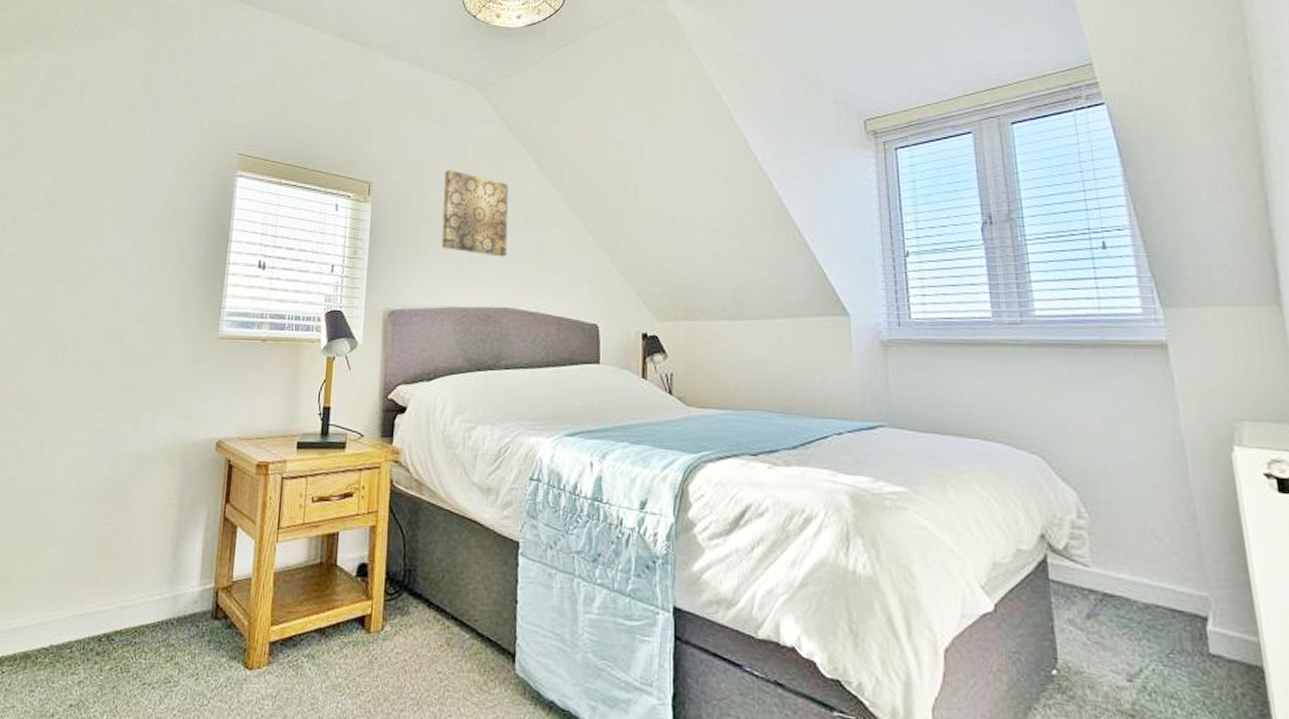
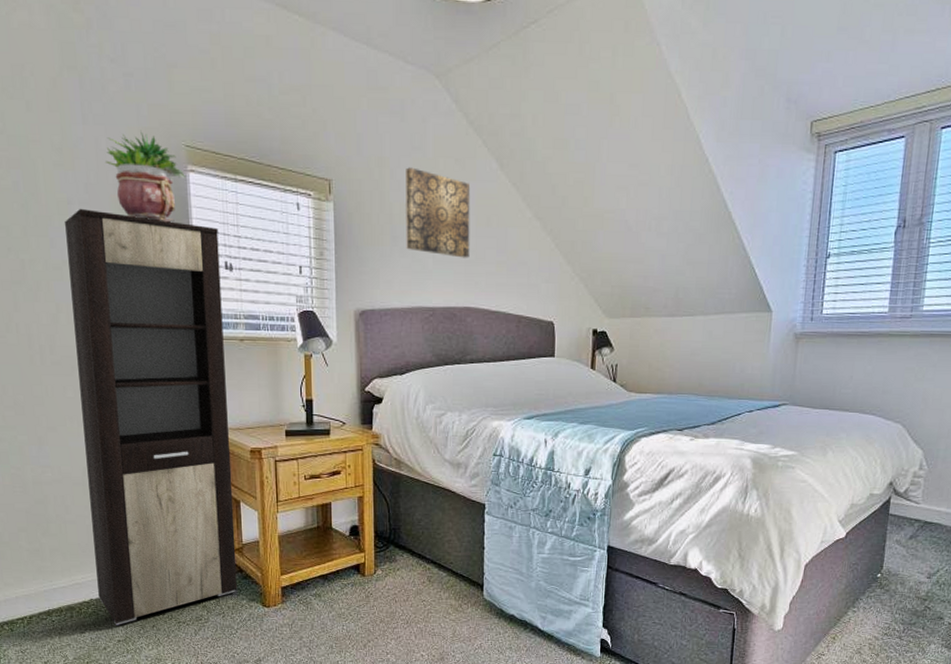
cabinet: none [60,210,257,683] -> present [64,208,238,625]
potted plant: none [163,142,234,224] -> present [106,131,185,223]

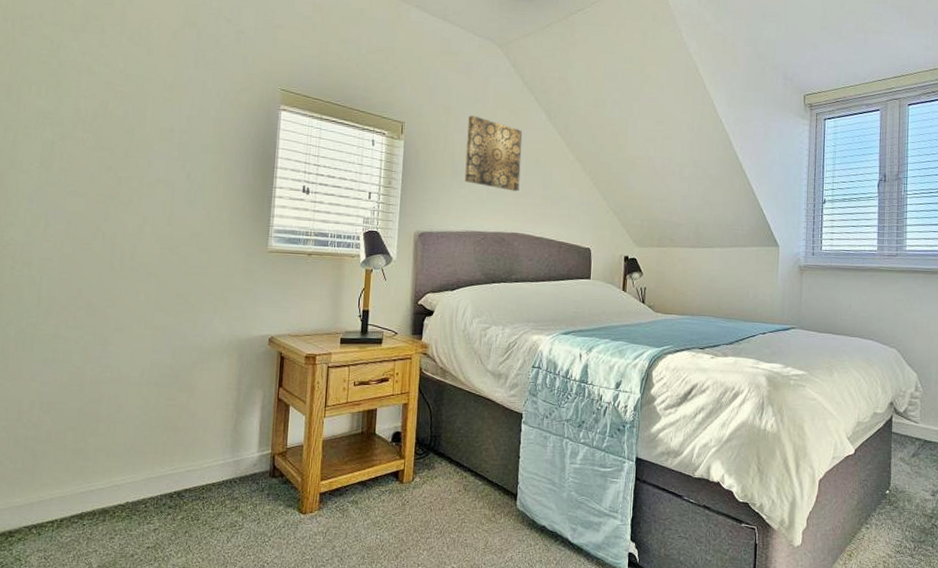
cabinet: present [64,208,238,625] -> none [135,136,300,531]
potted plant: present [106,131,185,223] -> none [209,76,278,151]

